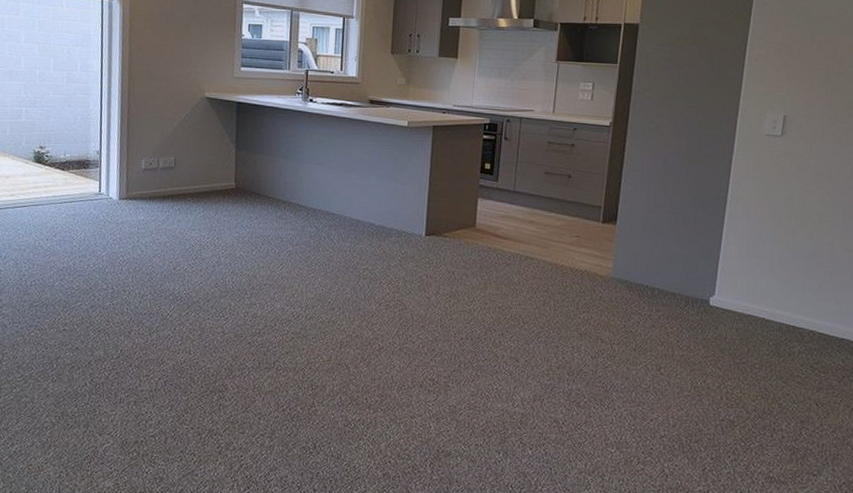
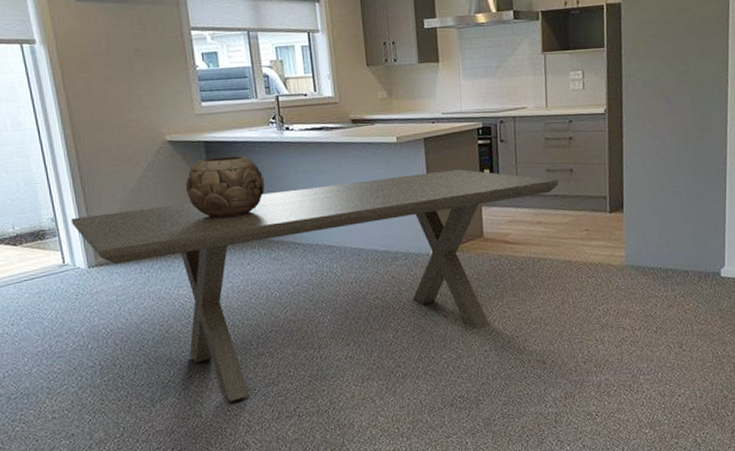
dining table: none [113,153,555,344] -> present [71,169,558,402]
decorative bowl: none [214,117,284,174] -> present [185,156,265,219]

